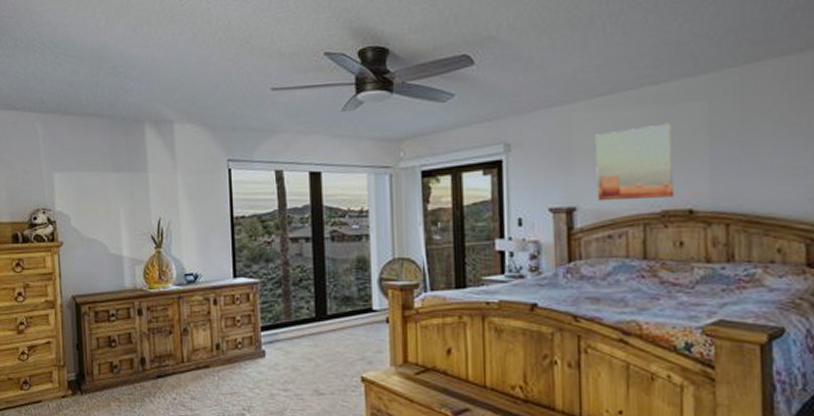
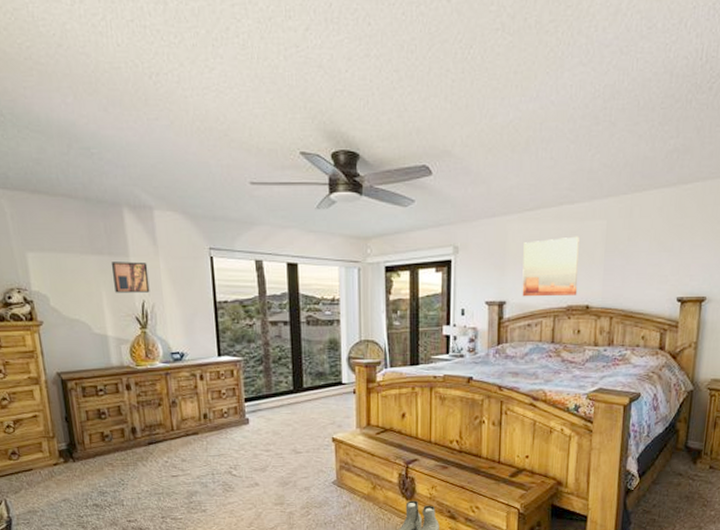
wall art: none [130,177,167,211] -> present [111,262,150,293]

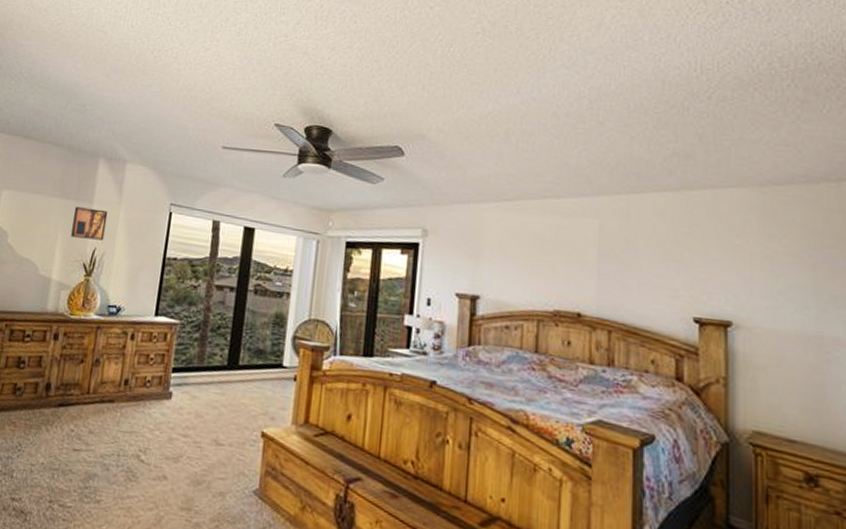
wall art: present [522,236,579,297] -> none [499,233,567,299]

